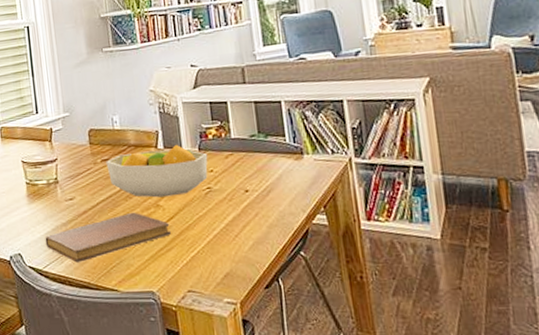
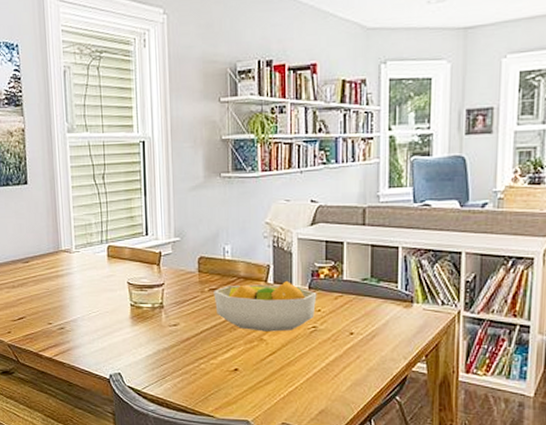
notebook: present [45,212,171,263] -> none [146,343,271,387]

